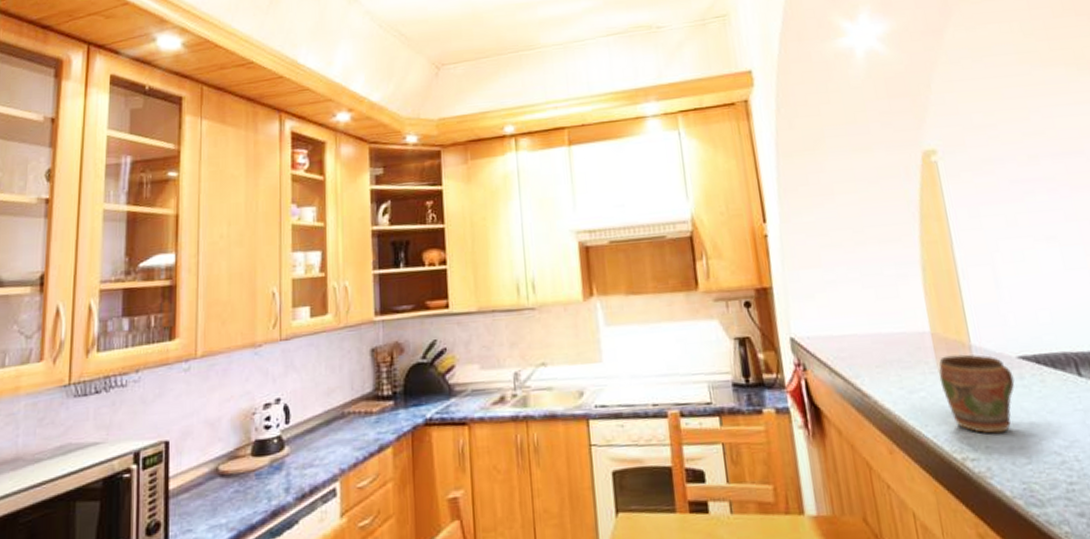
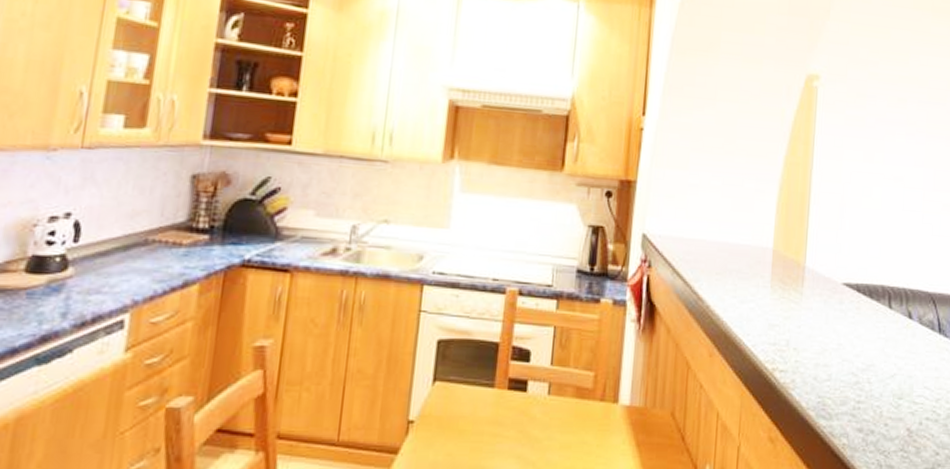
mug: present [938,354,1015,434] -> none [770,273,835,350]

